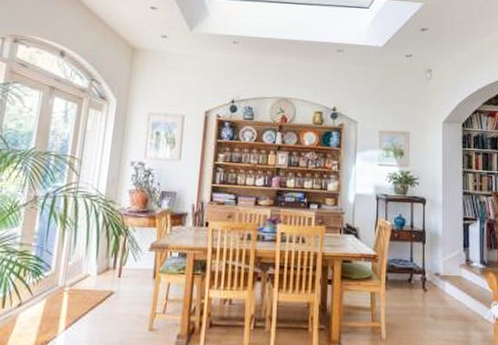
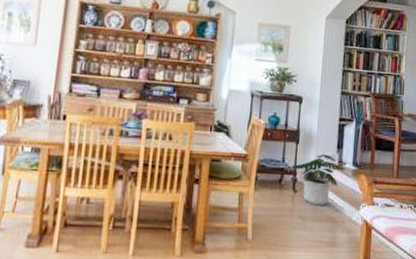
potted plant: none [419,254,473,305] -> present [291,154,345,206]

